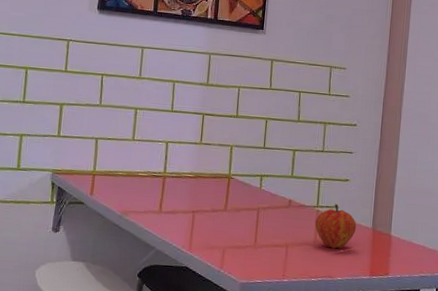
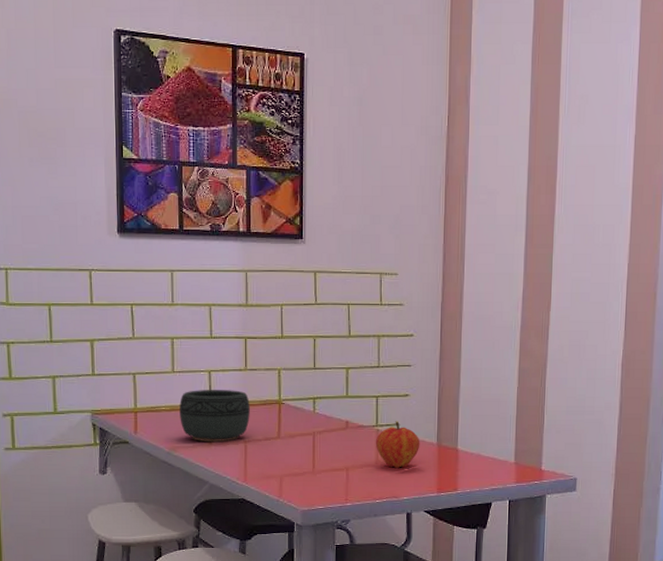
bowl: none [134,158,202,210] -> present [179,390,250,443]

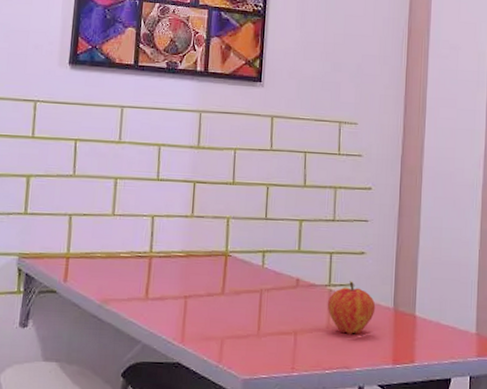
bowl: present [179,390,250,443] -> none [116,236,194,296]

